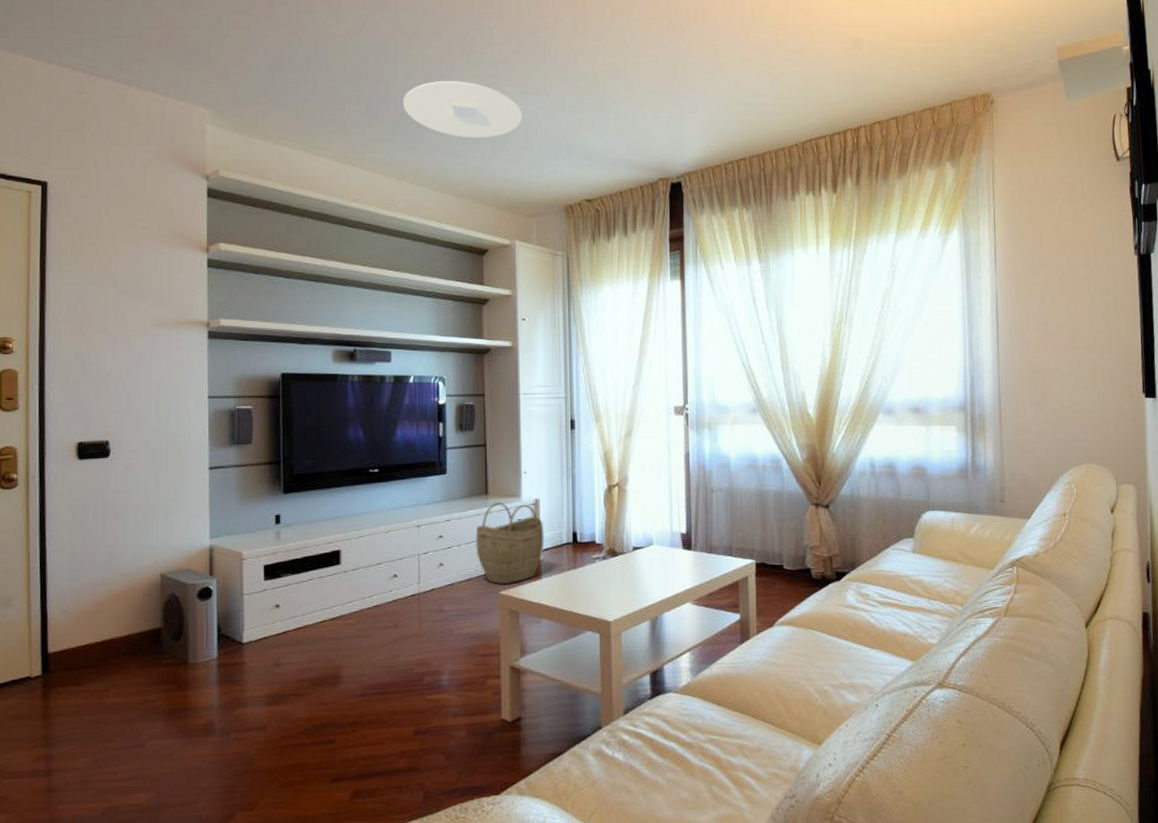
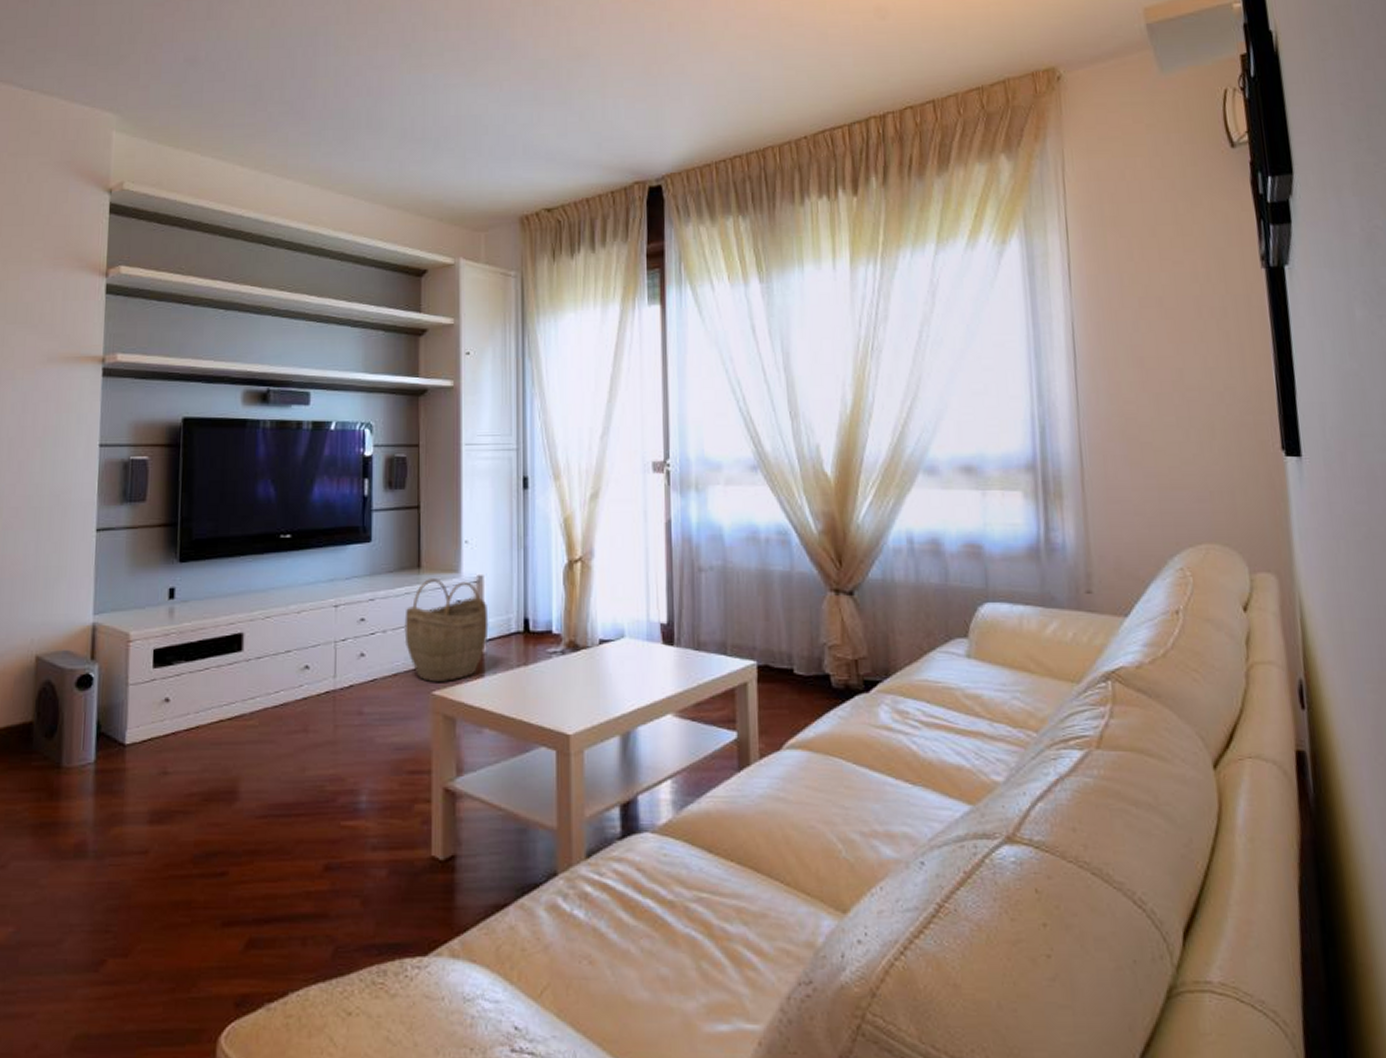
ceiling light: present [402,81,523,138] -> none [332,73,472,140]

